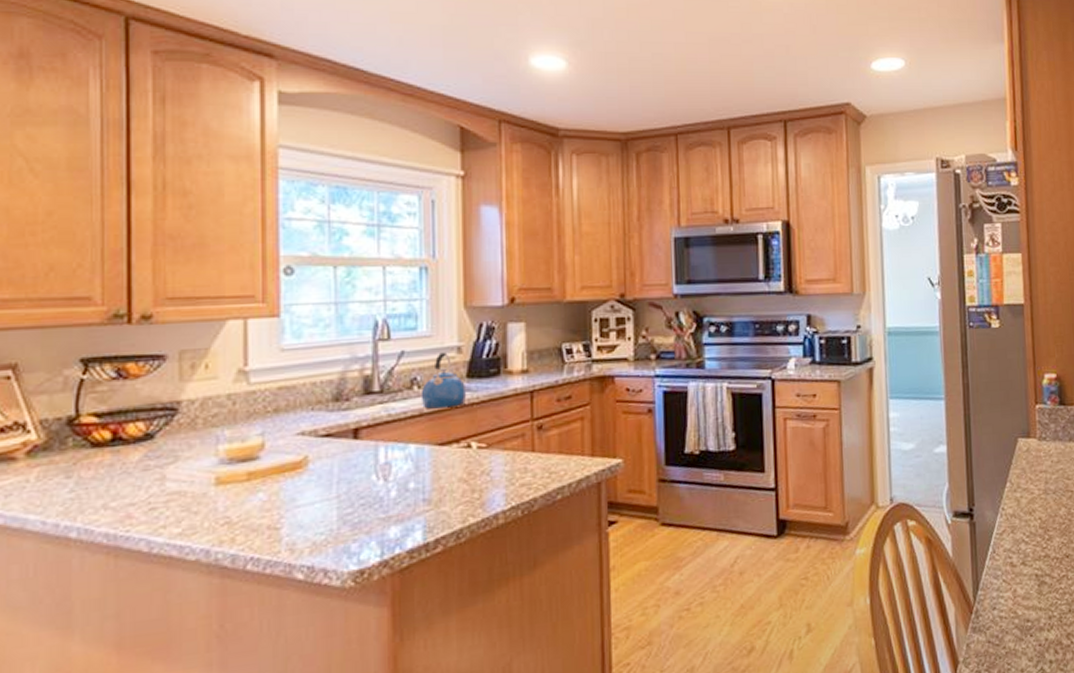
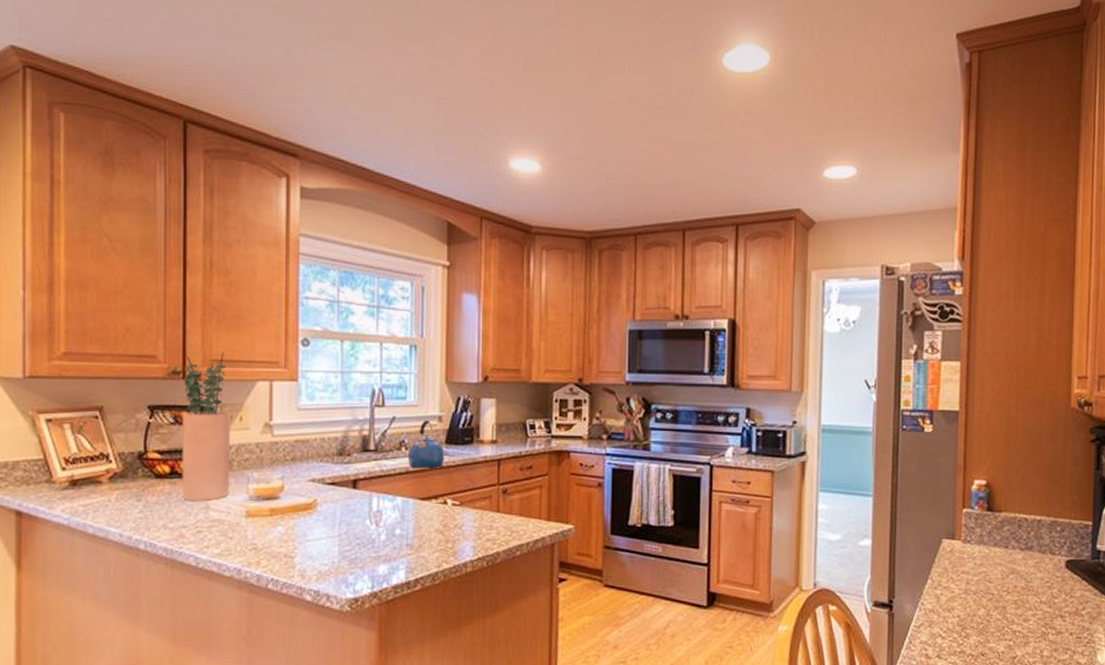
vase: none [128,288,193,473] -> present [181,352,230,502]

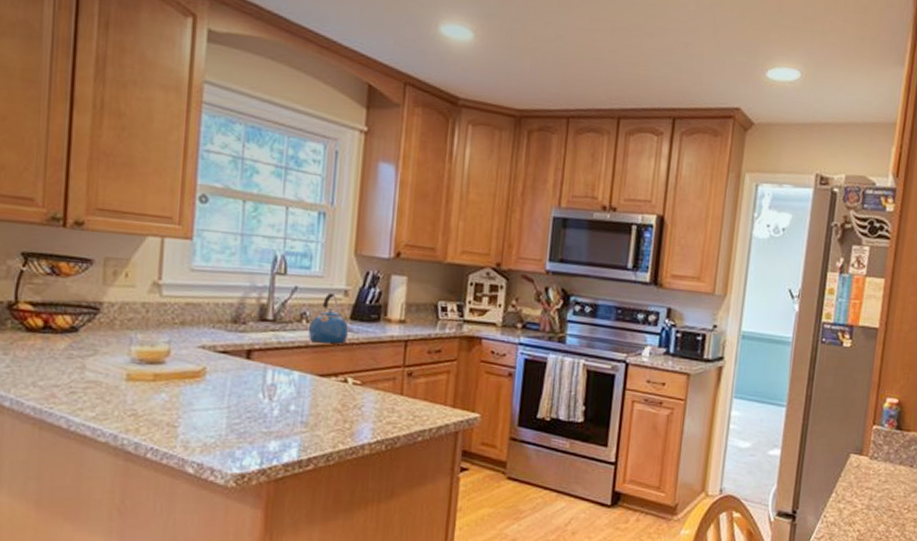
vase: present [181,352,230,502] -> none [55,201,115,361]

